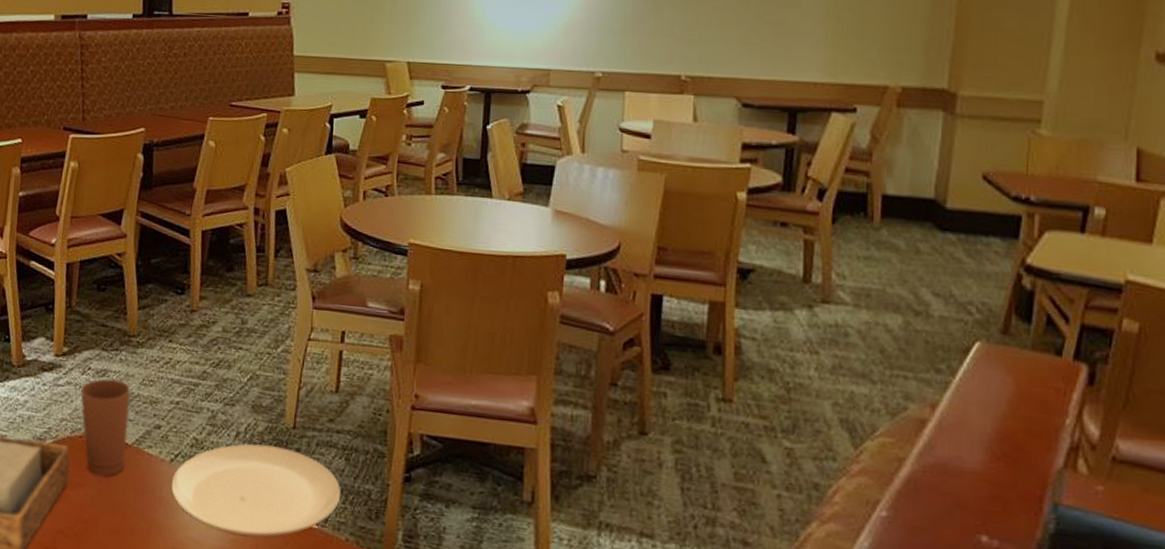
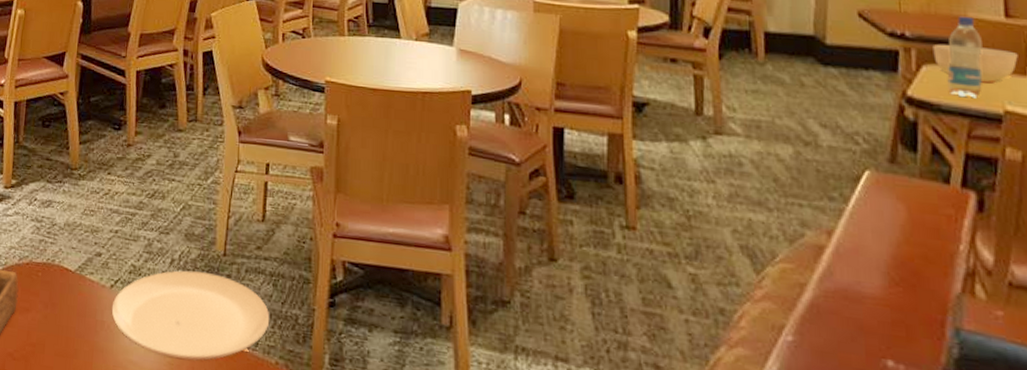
cup: present [80,378,130,477] -> none [27,208,73,302]
bowl: none [1057,209,1145,252] -> present [932,44,1018,84]
bottle: none [1069,180,1109,267] -> present [947,16,983,99]

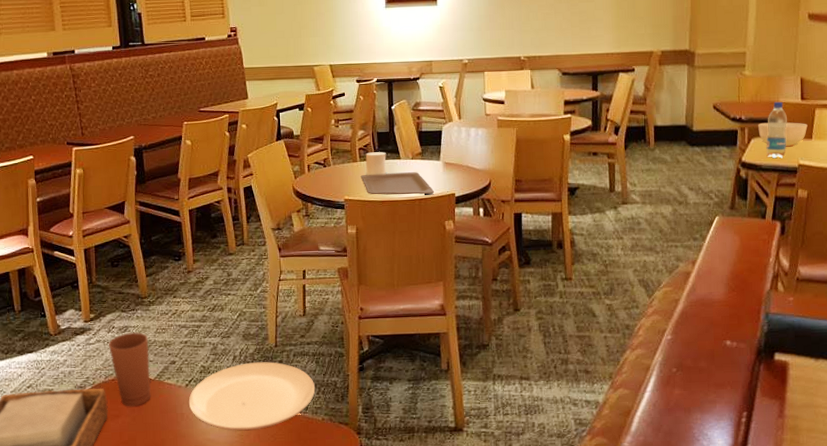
cup: none [27,208,73,302] -> present [108,331,151,407]
tray: none [347,53,444,88] -> present [360,172,435,195]
cup: none [355,26,382,56] -> present [366,152,387,176]

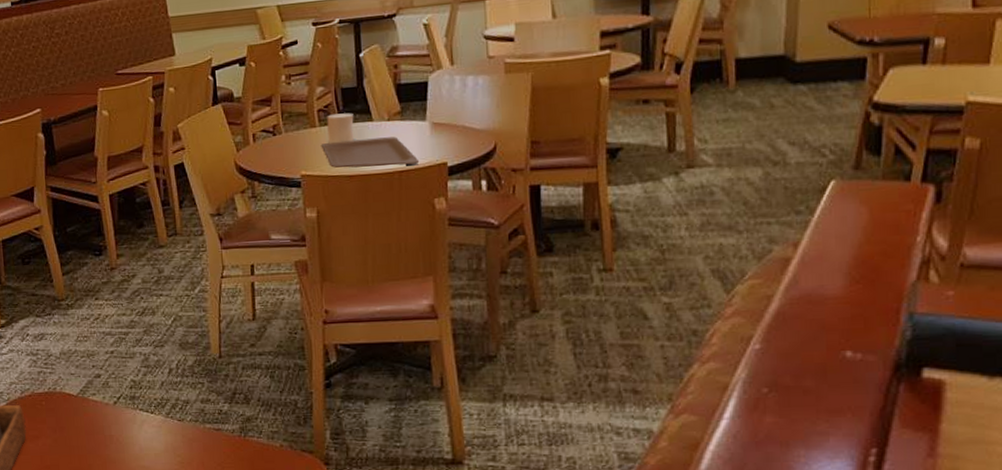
cup: present [108,331,151,407] -> none [22,340,74,427]
plate: present [188,362,316,431] -> none [117,376,271,457]
bowl: present [758,122,808,147] -> none [900,41,983,78]
bottle: present [766,101,787,159] -> none [912,12,949,95]

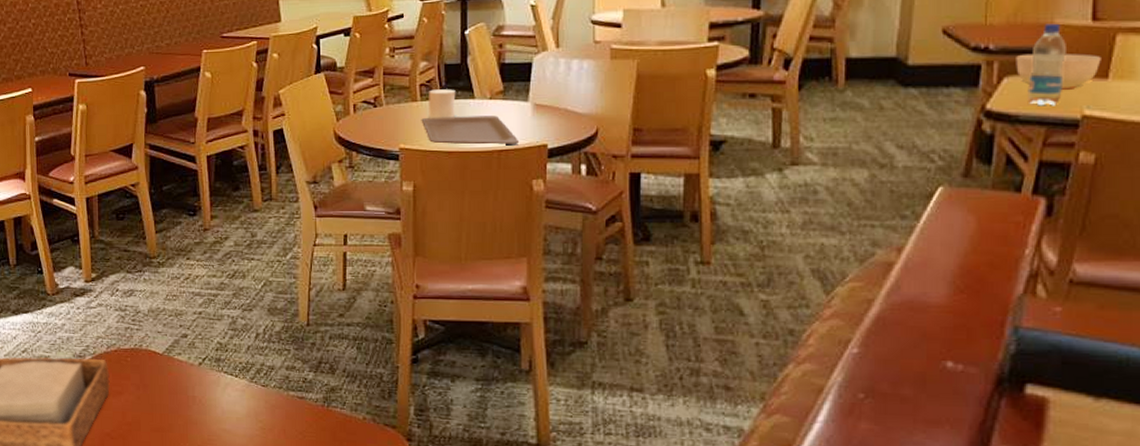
bowl: none [900,41,983,78] -> present [1016,53,1101,90]
bottle: none [912,12,949,95] -> present [1027,23,1066,106]

